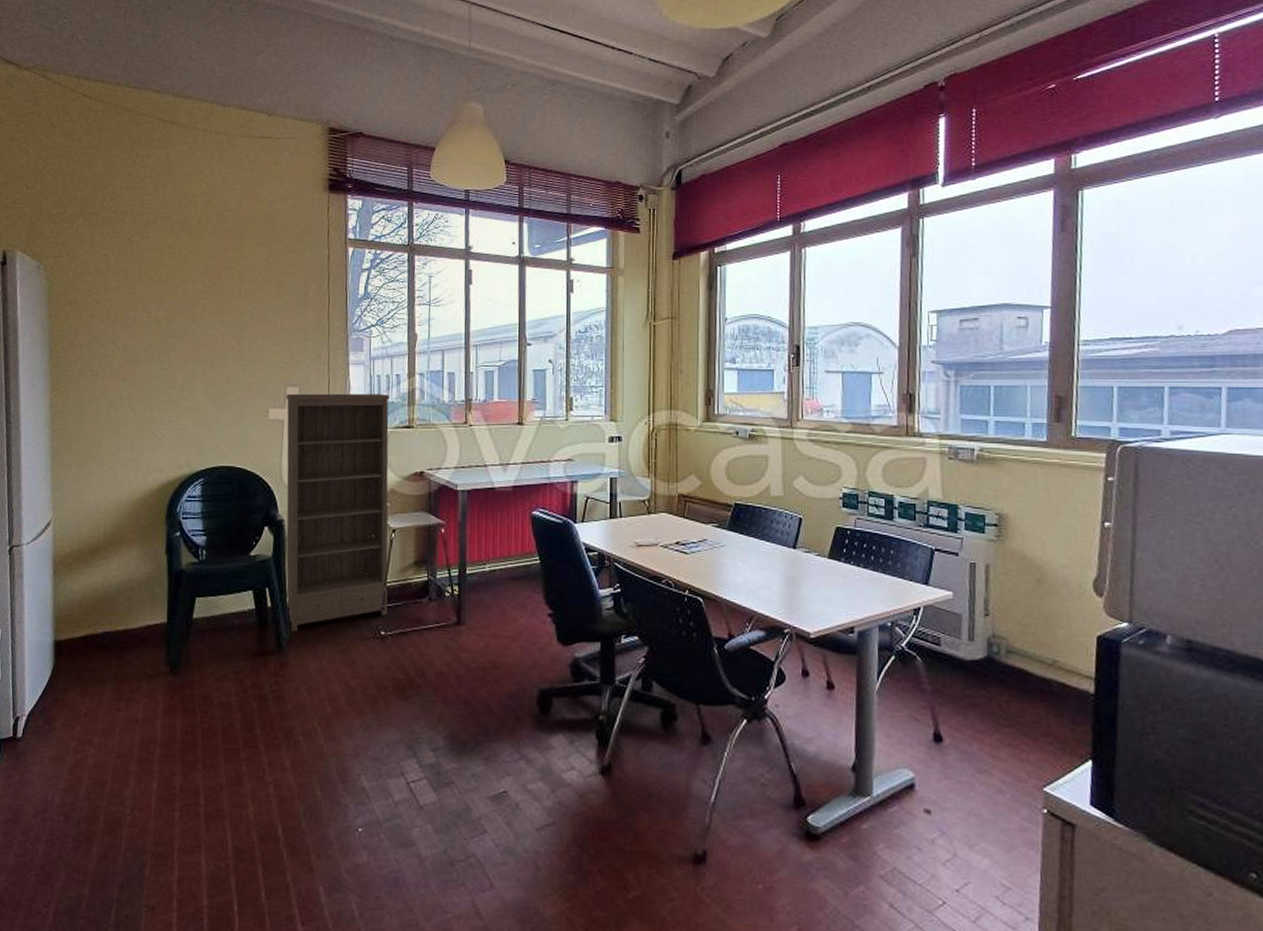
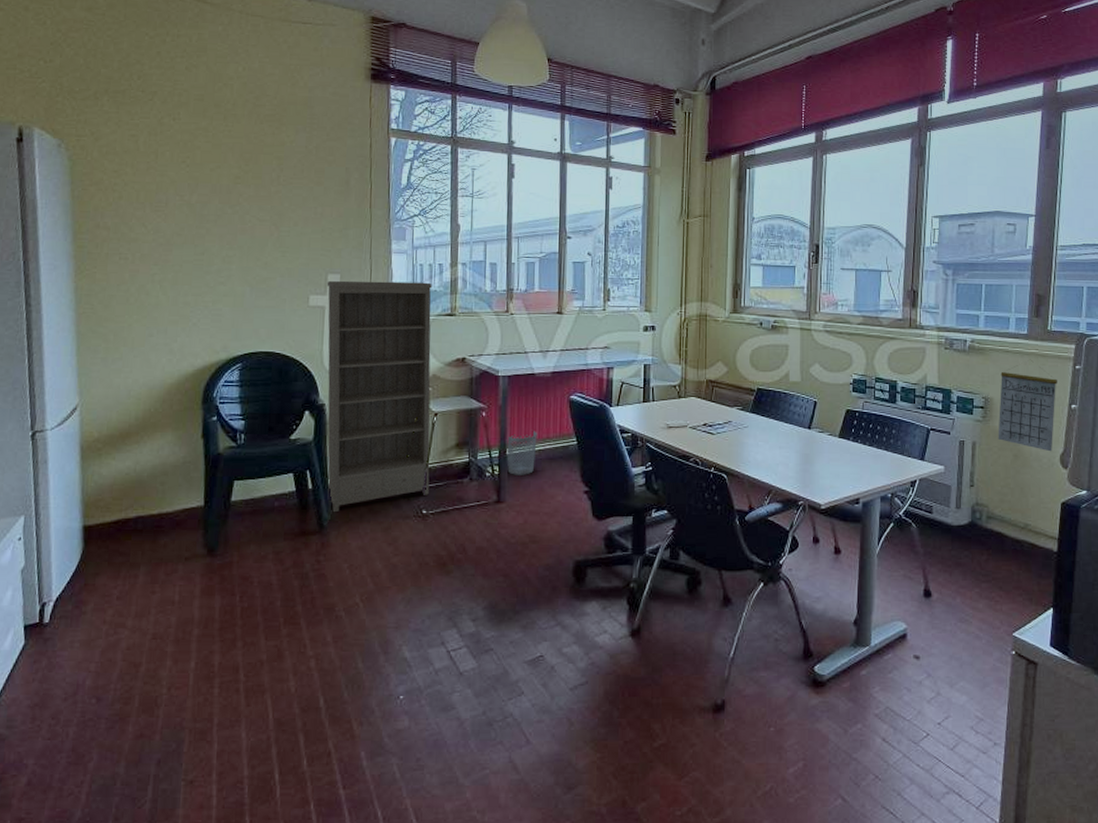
wastebasket: none [465,548,498,596] -> present [506,431,537,475]
calendar: none [1015,470,1086,577] -> present [998,359,1057,452]

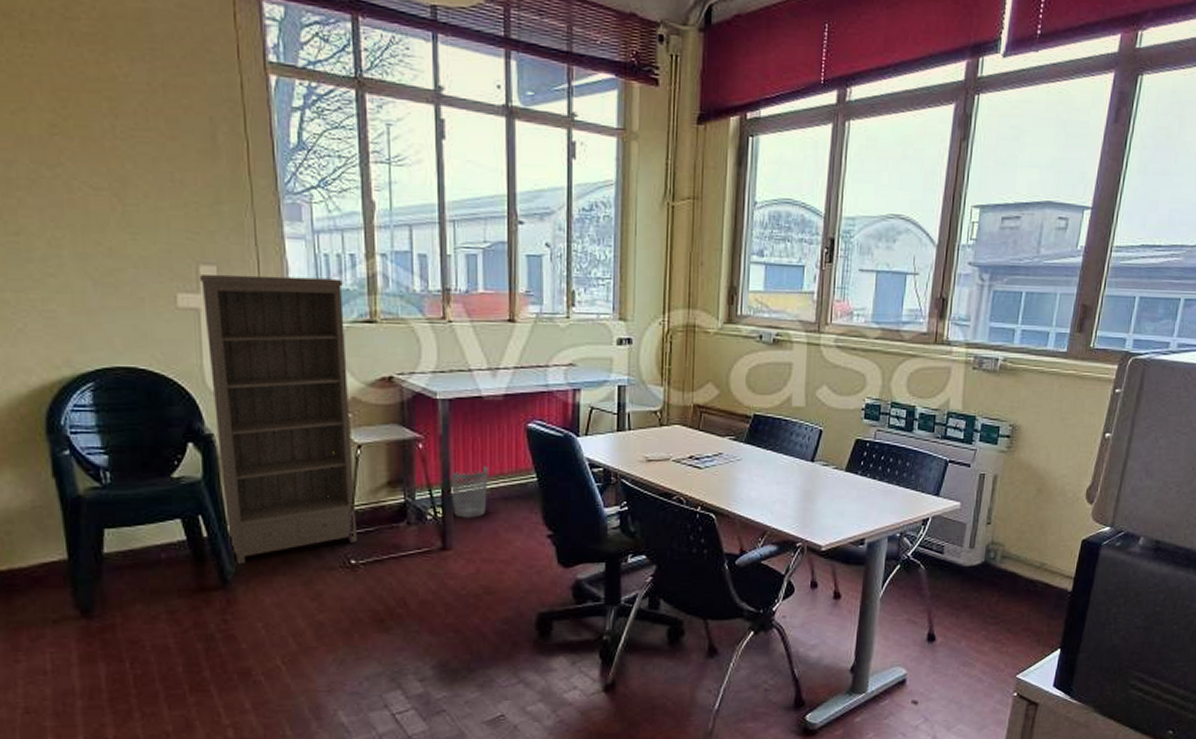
calendar: present [998,359,1057,452] -> none [1022,381,1094,486]

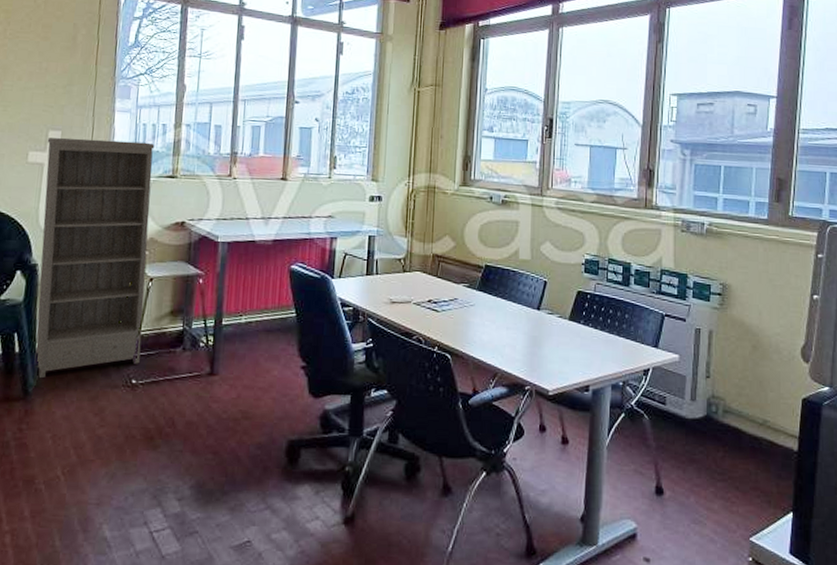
wastebasket: present [450,466,488,518] -> none [222,301,255,347]

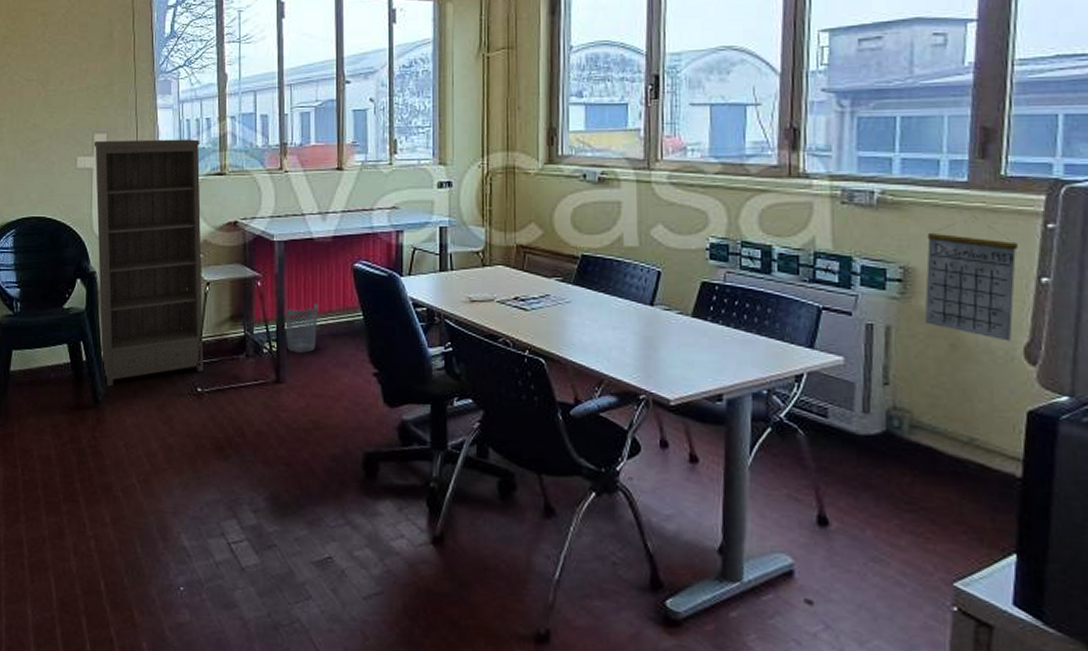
wastebasket: none [222,301,255,347] -> present [284,303,318,353]
calendar: none [736,245,799,344] -> present [924,215,1018,342]

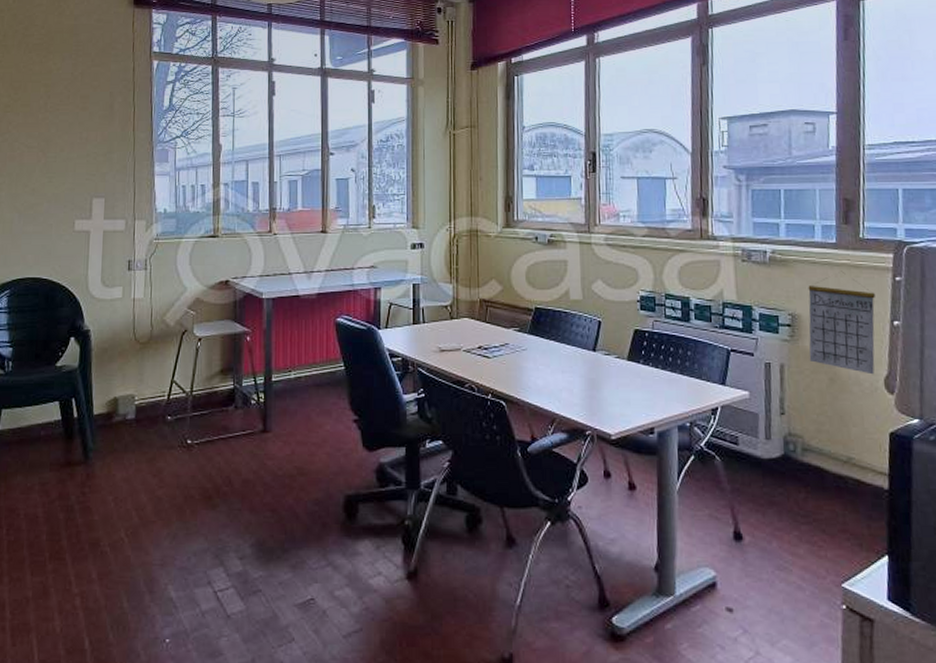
bookshelf: present [93,139,204,387] -> none [91,204,195,442]
wastebasket: present [284,303,318,353] -> none [271,356,303,403]

